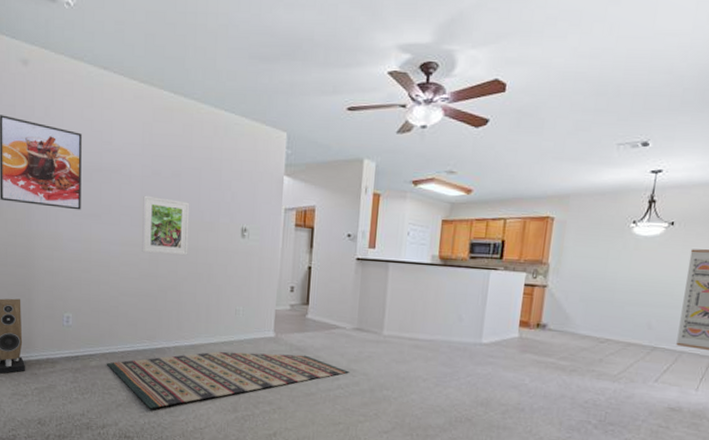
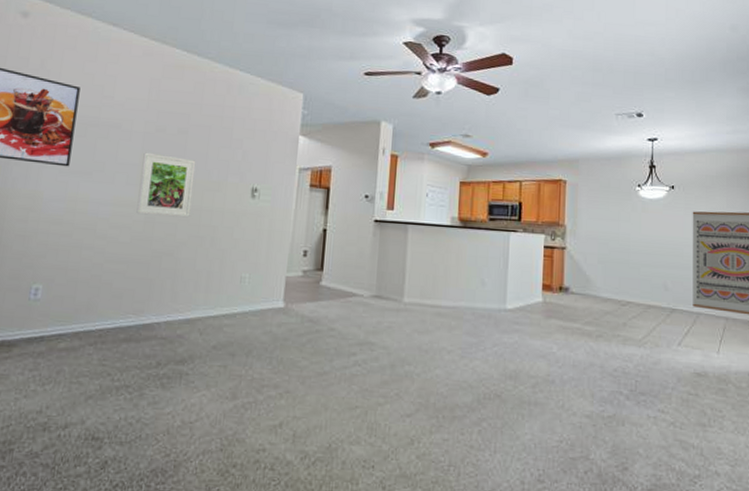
rug: present [106,351,350,409] -> none [78,326,368,400]

